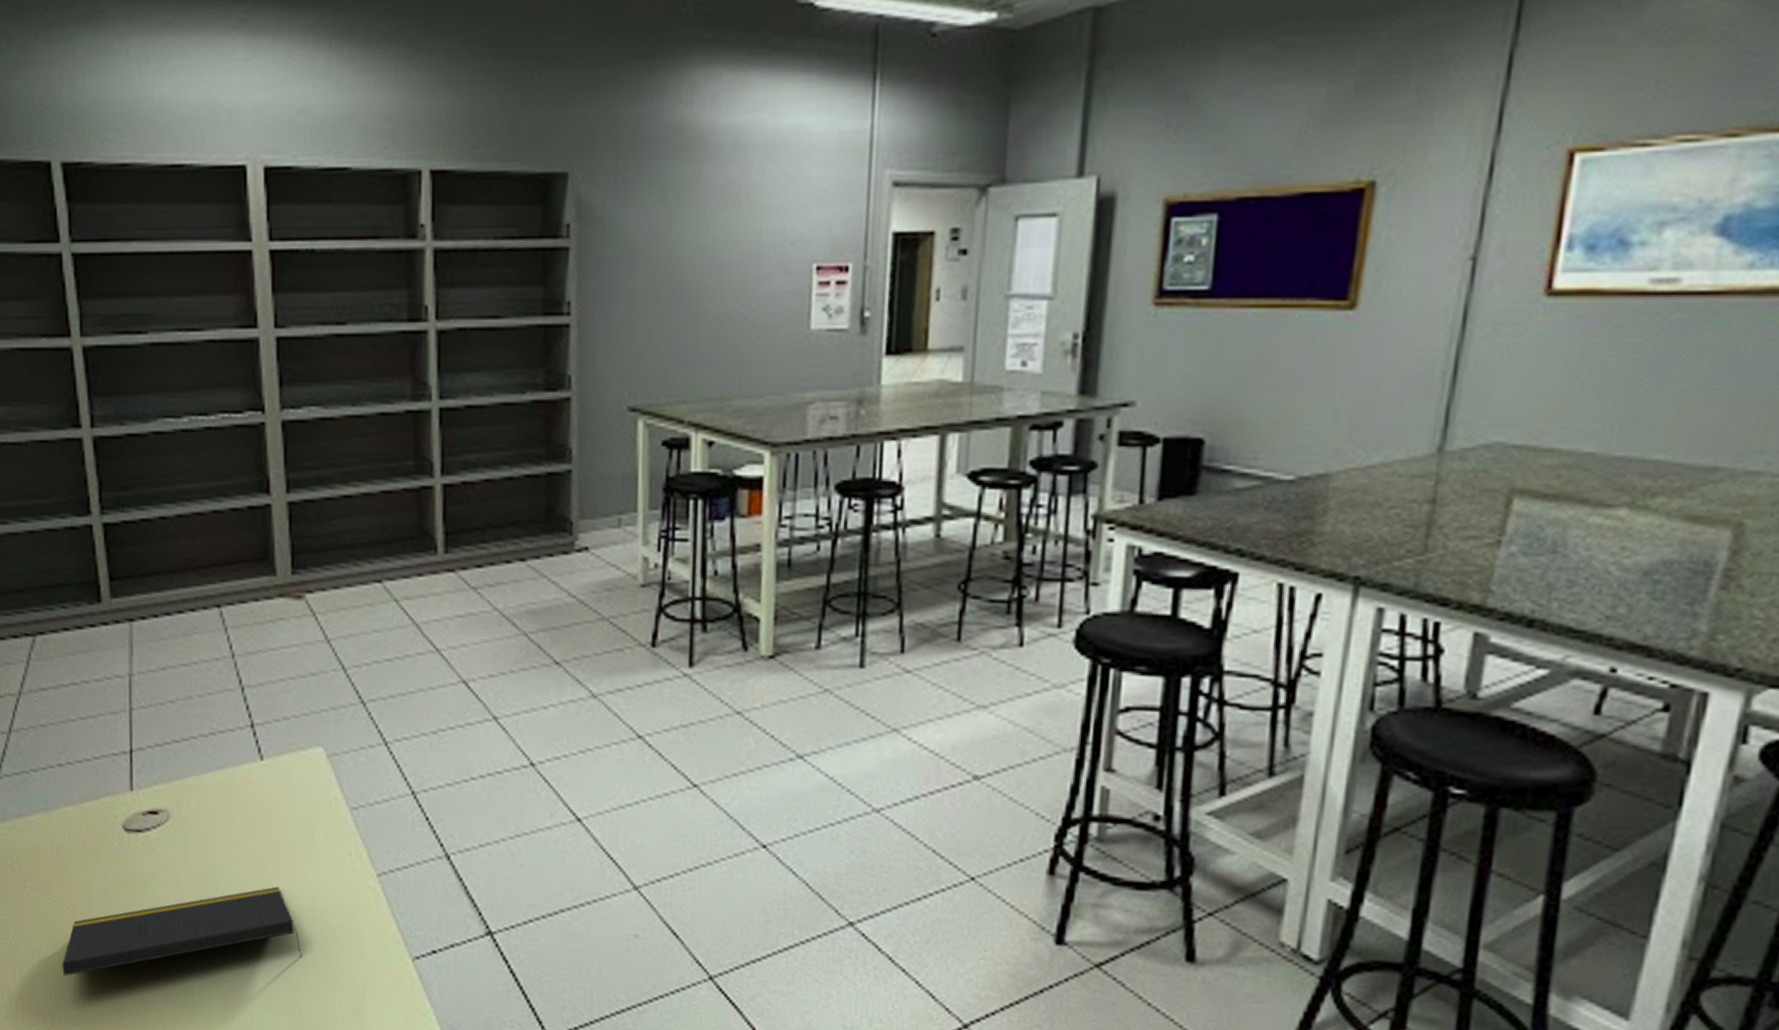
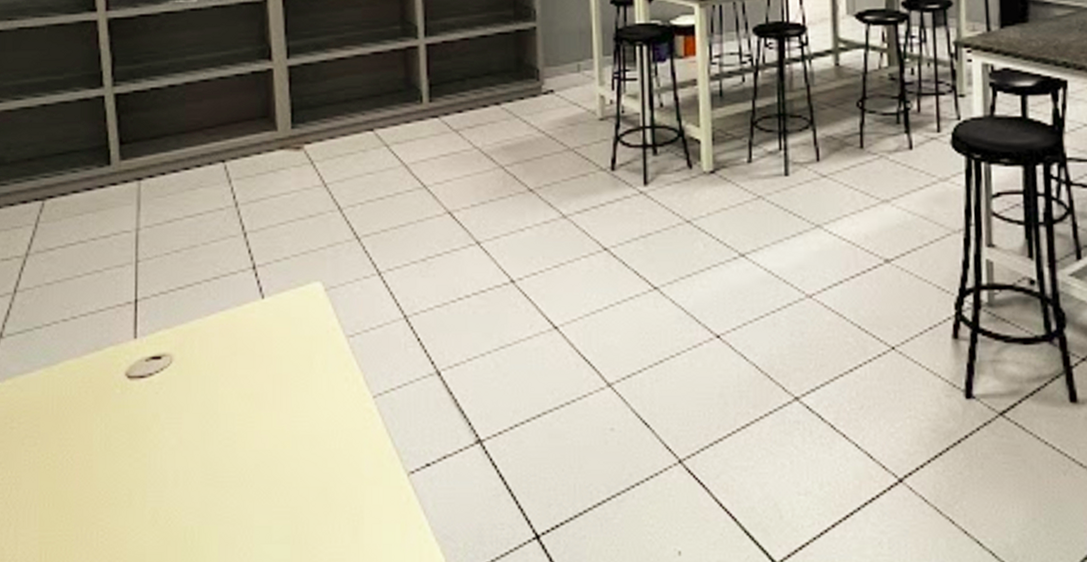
notepad: present [62,886,303,976] -> none [59,417,302,530]

